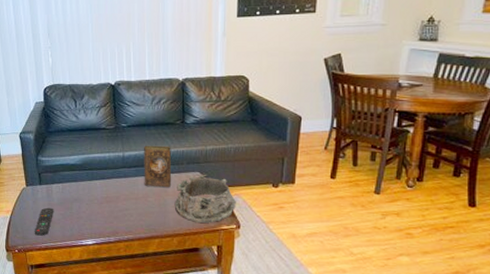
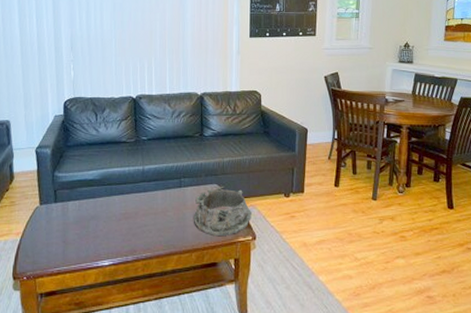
remote control: present [34,207,53,236] -> none [46,227,68,259]
book: present [144,145,172,188] -> none [163,158,191,201]

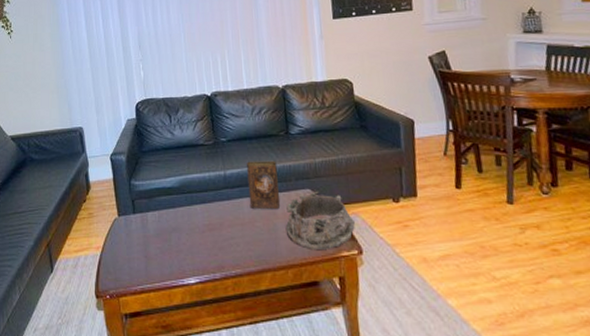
book: none [163,158,191,201] -> present [247,160,281,210]

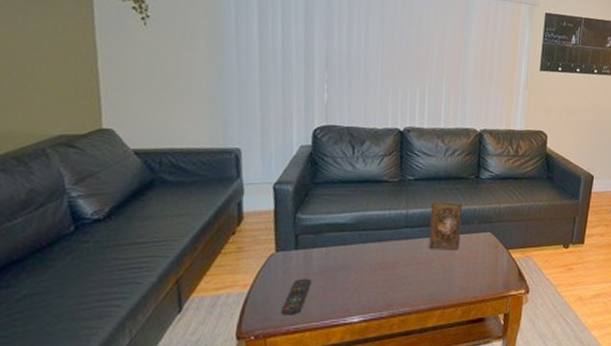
remote control: none [128,240,149,276] -> present [281,278,311,315]
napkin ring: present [285,191,355,251] -> none [461,234,527,290]

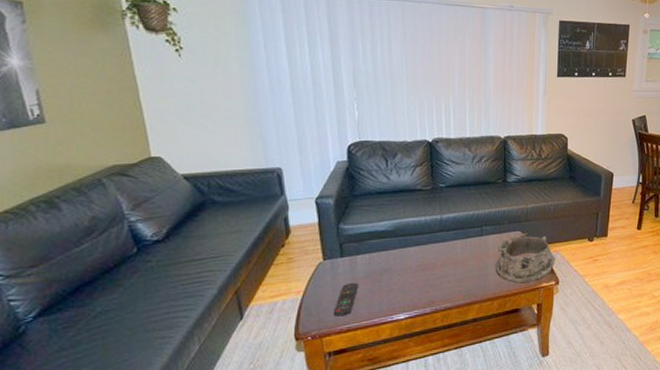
book: present [428,202,462,251] -> none [463,206,493,250]
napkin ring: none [461,234,527,290] -> present [495,232,555,284]

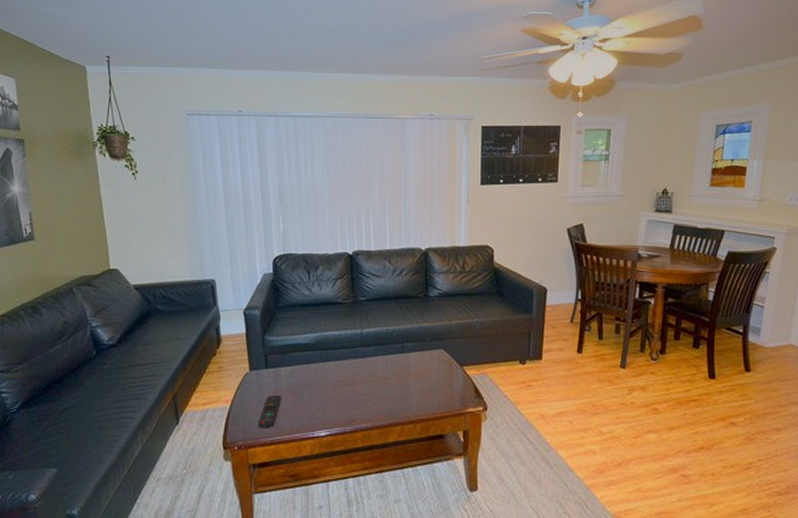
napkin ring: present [495,232,555,284] -> none [417,351,482,407]

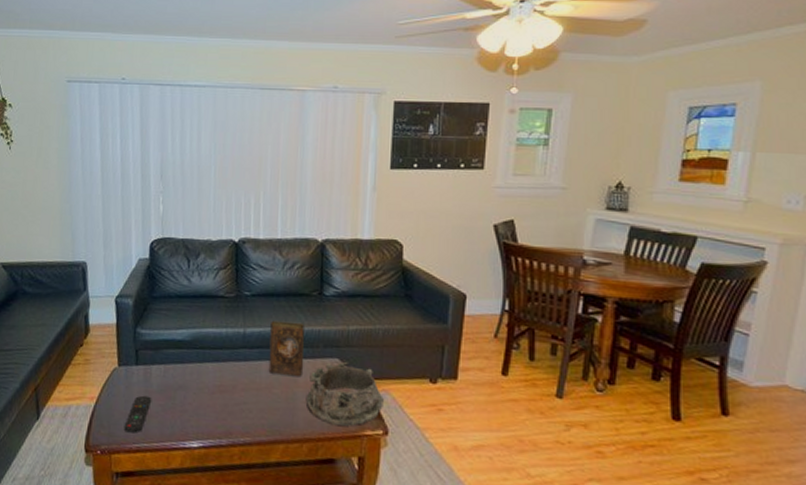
book: none [384,321,414,368] -> present [268,320,305,378]
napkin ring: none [417,351,482,407] -> present [305,361,384,427]

